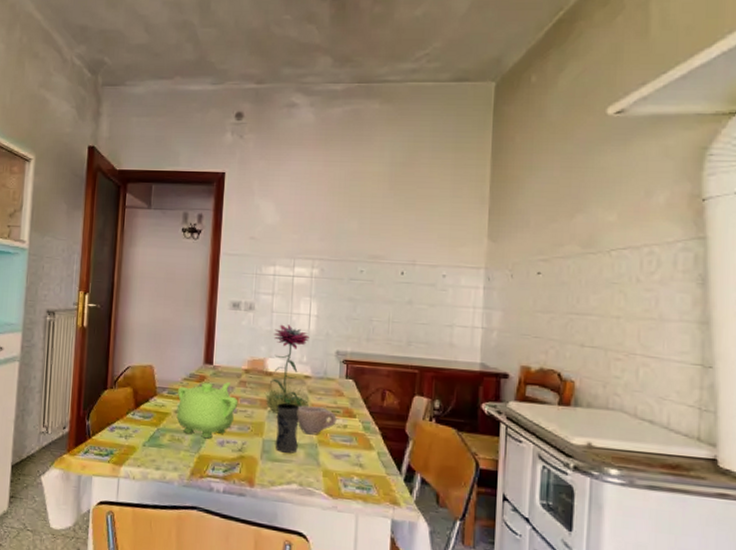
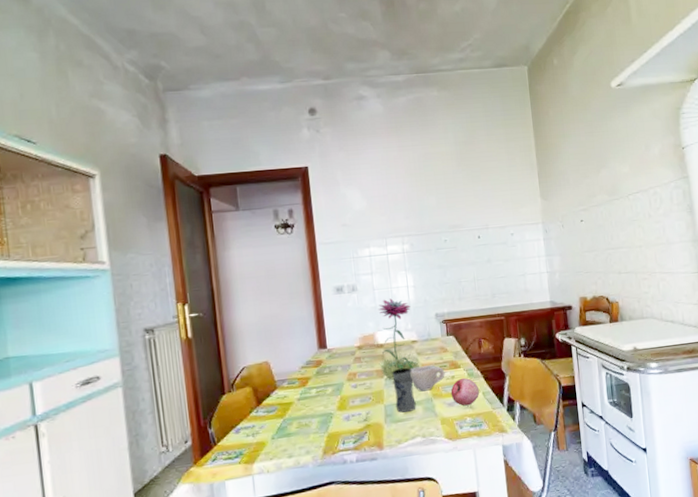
teapot: present [176,382,239,439] -> none [296,361,357,418]
fruit: none [339,429,374,463] -> present [450,377,479,406]

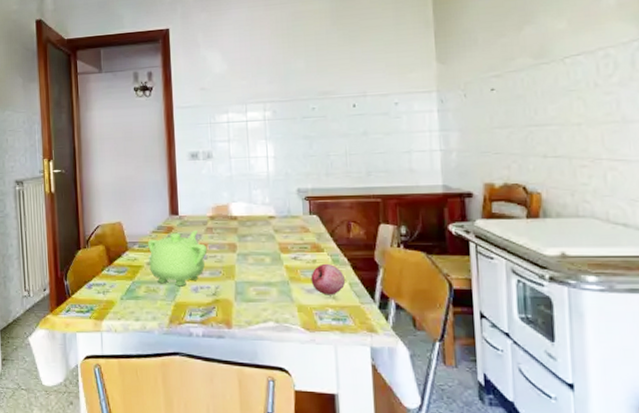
teapot: none [296,361,357,418] -> present [147,231,208,287]
flower: present [378,298,420,379] -> none [231,169,277,254]
jar: present [392,368,416,413] -> none [245,244,270,292]
cup: present [410,365,445,392] -> none [265,245,305,273]

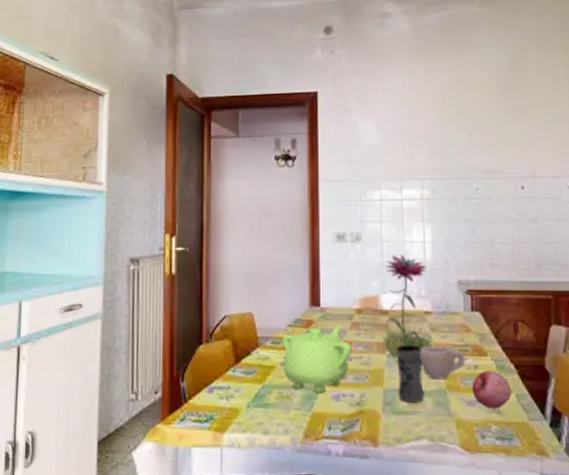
flower: none [231,169,277,254] -> present [381,255,434,356]
jar: none [245,244,270,292] -> present [396,344,424,403]
cup: none [265,245,305,273] -> present [420,346,466,380]

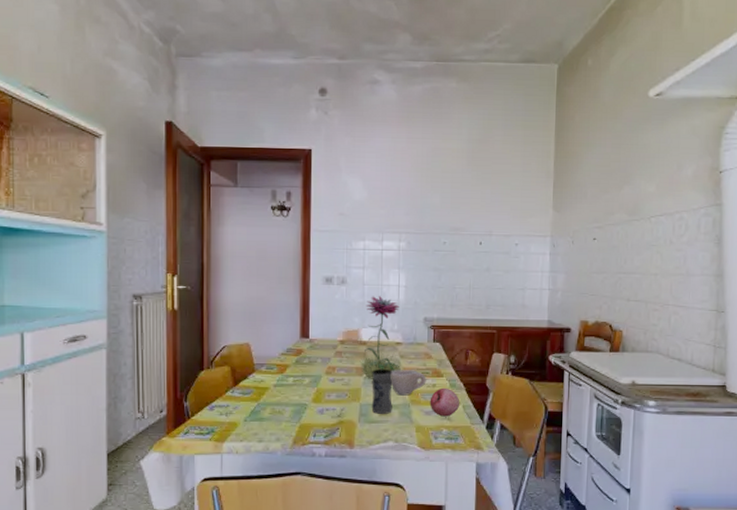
teapot: present [281,326,352,393] -> none [275,354,336,408]

